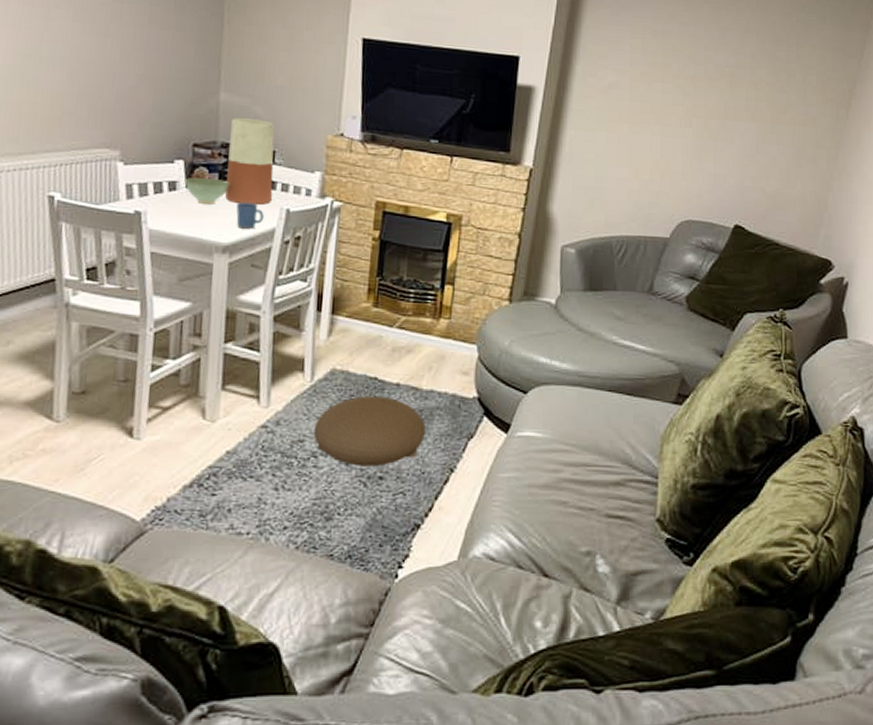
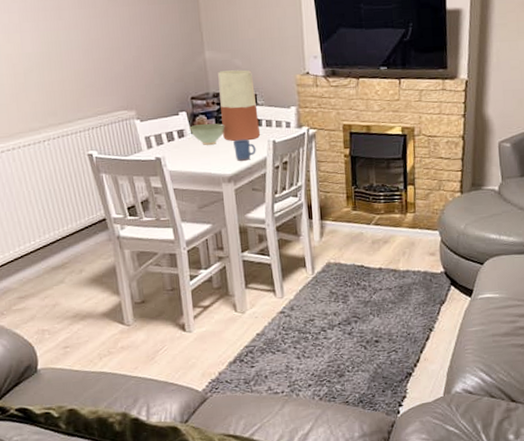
pouf: present [313,395,425,467] -> none [320,279,407,335]

